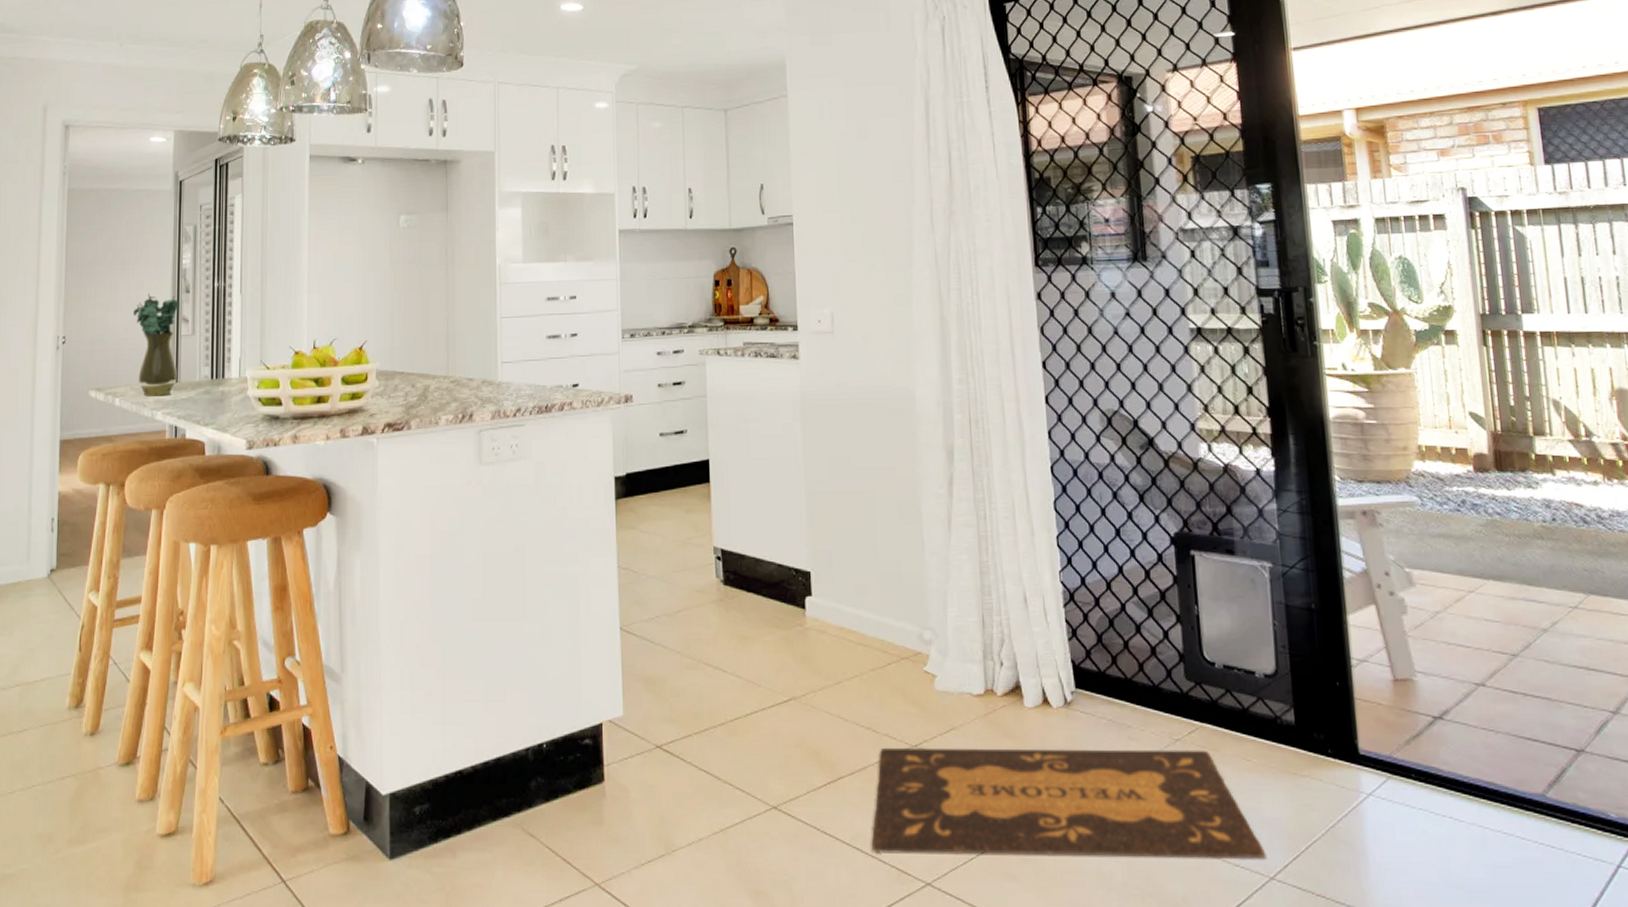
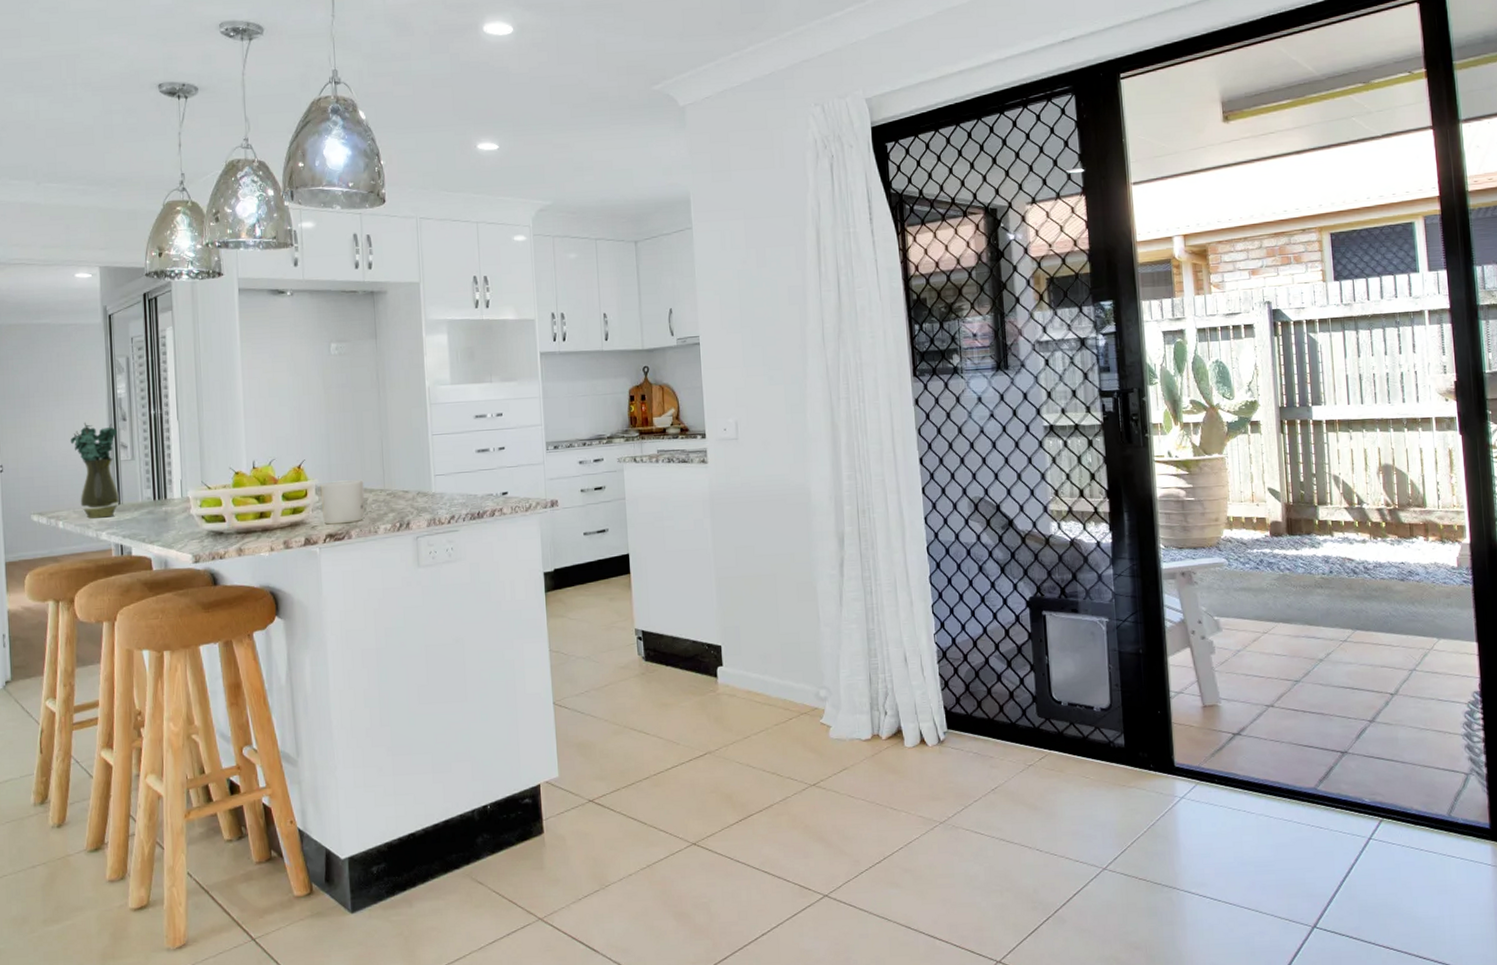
mug: none [381,364,427,413] -> present [320,479,365,525]
doormat: present [871,747,1267,859] -> none [777,772,1100,873]

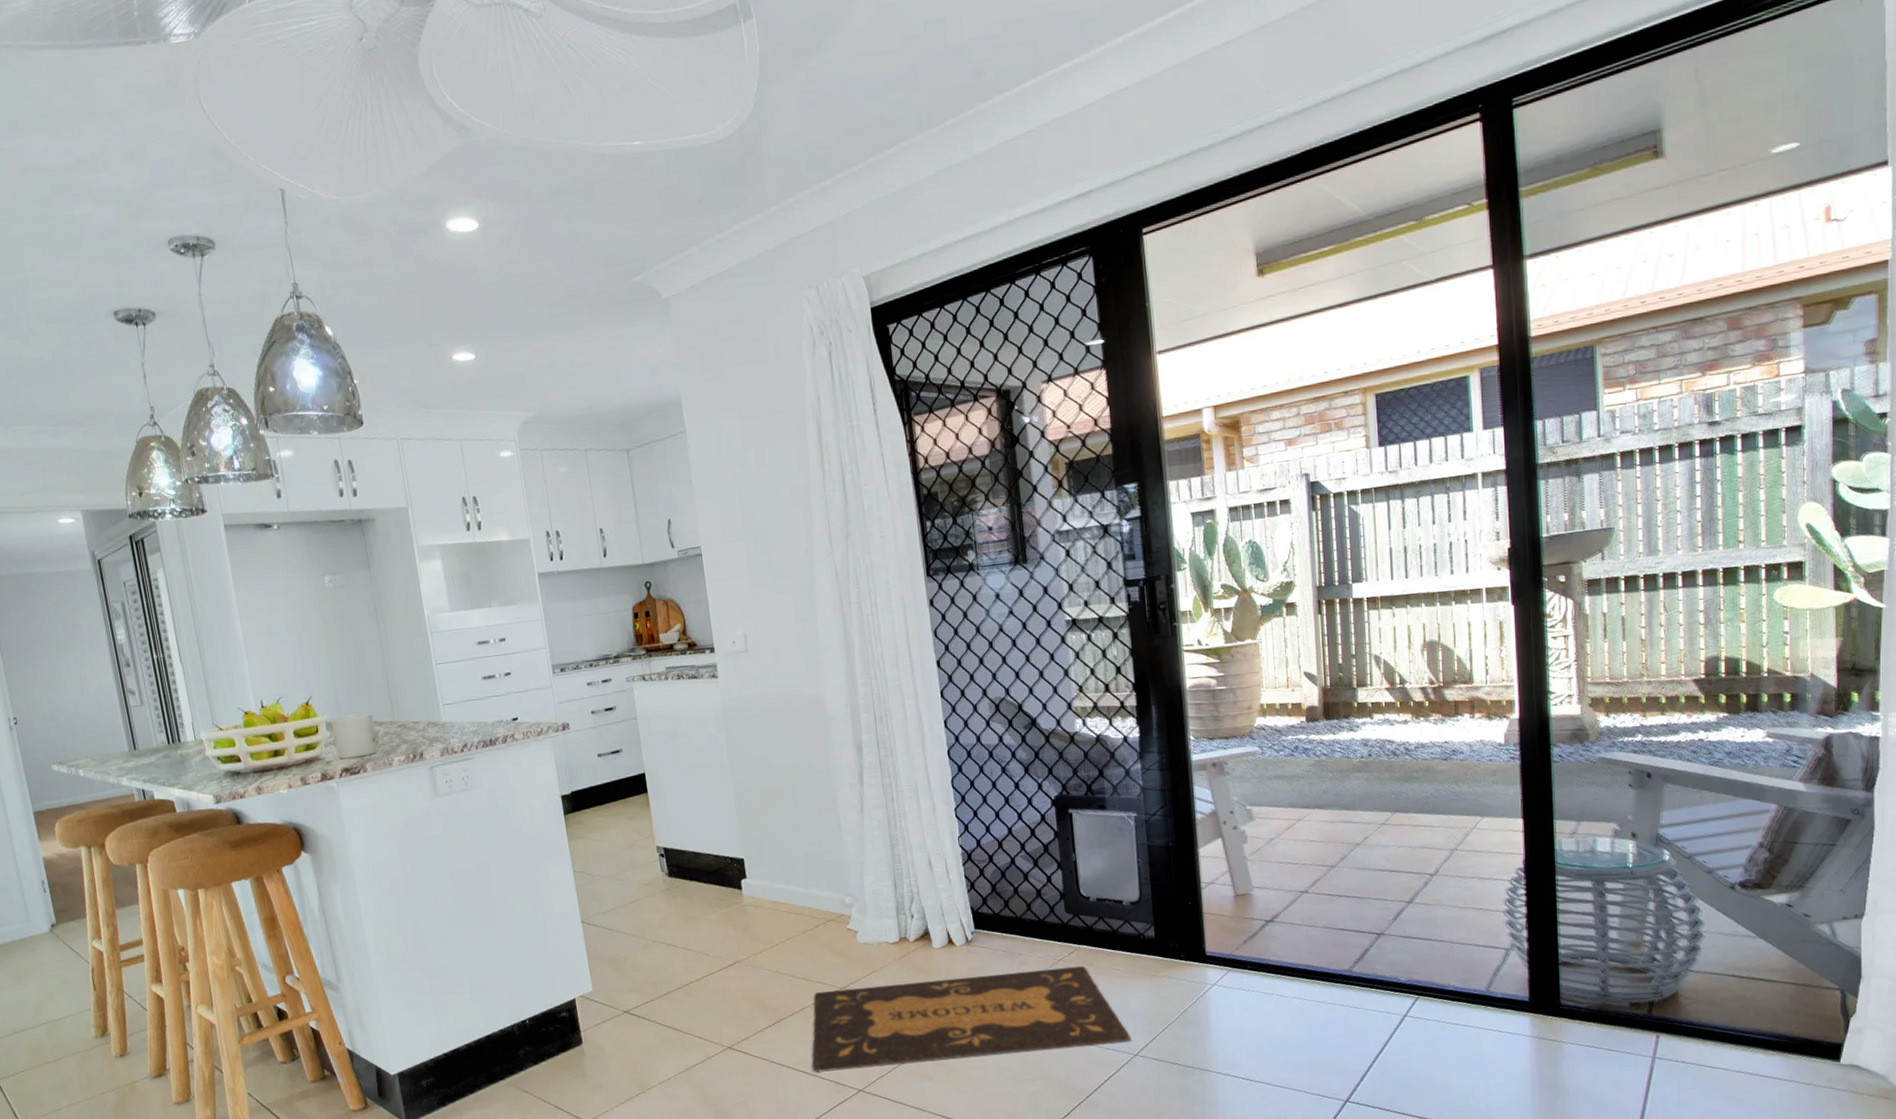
vase: present [71,422,119,519] -> none [78,670,135,766]
doormat: none [777,772,1100,873] -> present [811,965,1132,1072]

